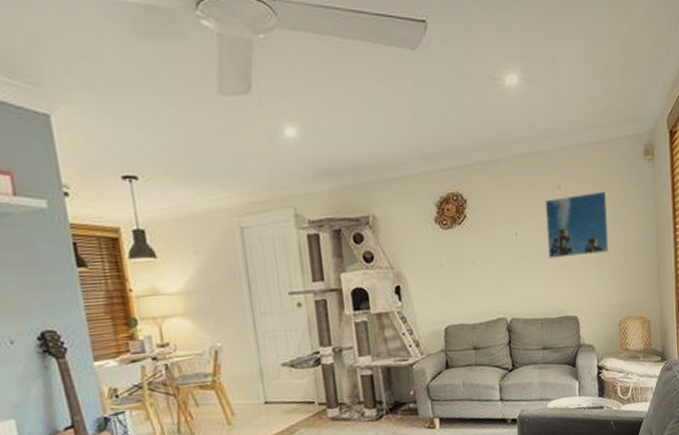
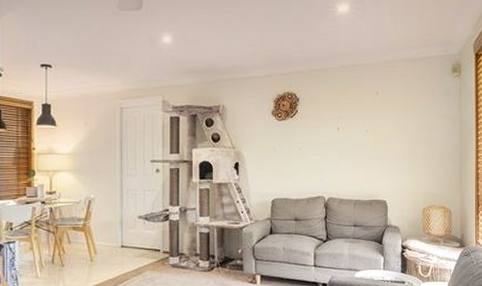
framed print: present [545,191,609,259] -> none [364,99,417,151]

